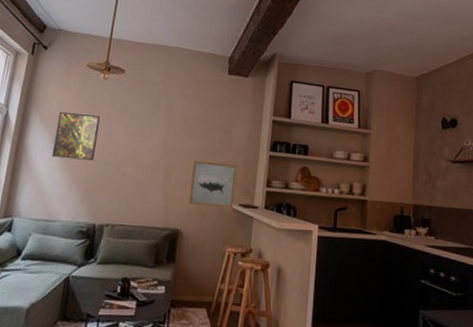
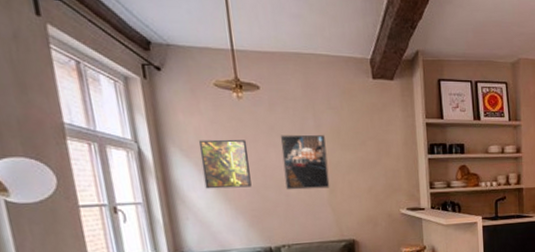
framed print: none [125,115,173,172] -> present [280,134,330,190]
wall art: present [188,160,237,209] -> none [355,171,401,215]

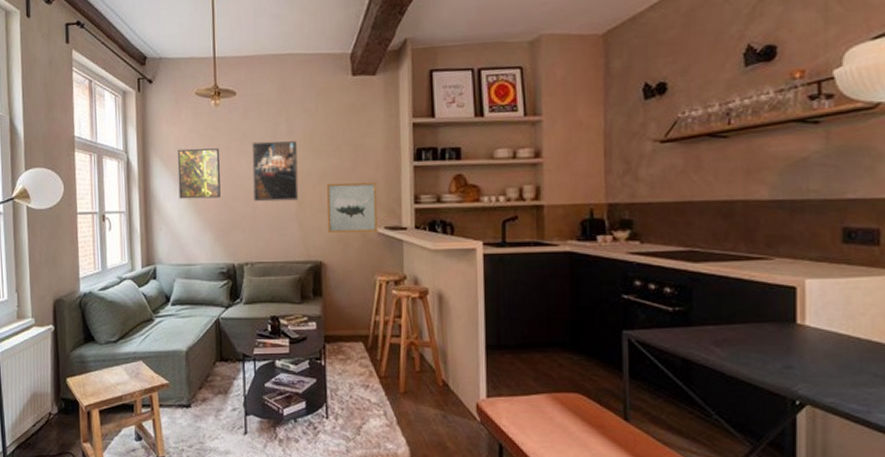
wall art: none [355,171,401,215] -> present [326,182,378,233]

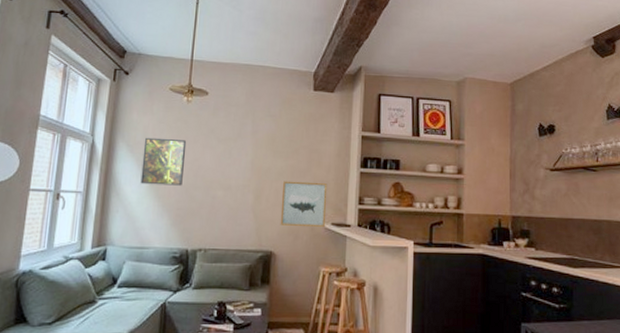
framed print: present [251,141,299,202] -> none [214,138,260,194]

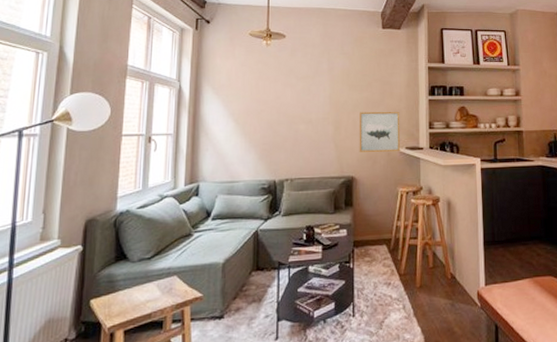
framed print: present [140,137,187,186] -> none [227,79,268,123]

